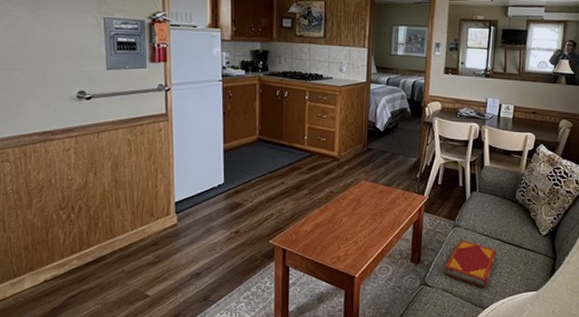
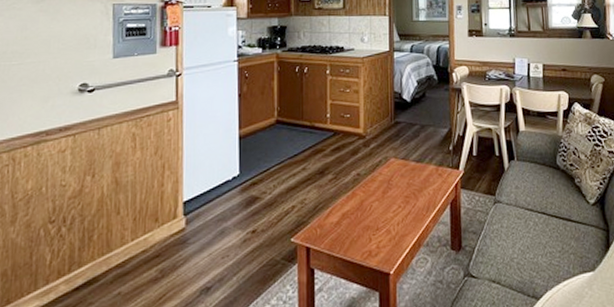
hardback book: present [445,239,497,288] -> none [489,216,545,274]

